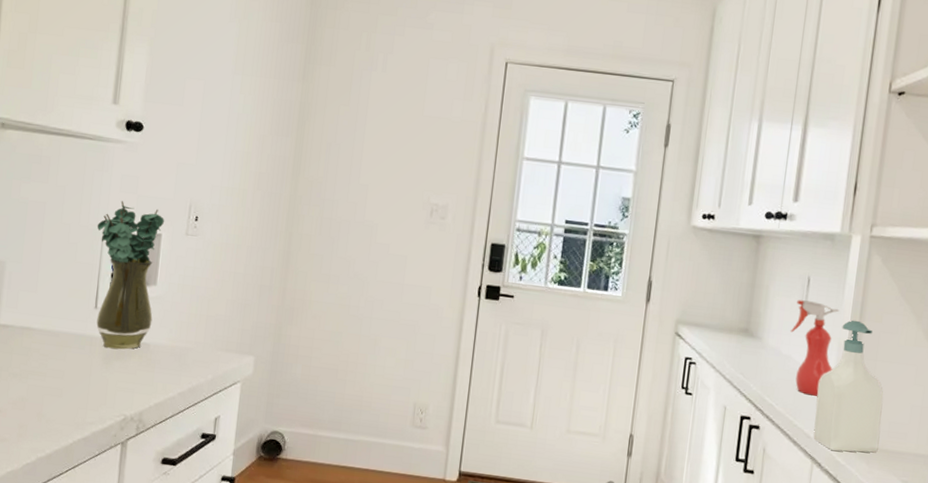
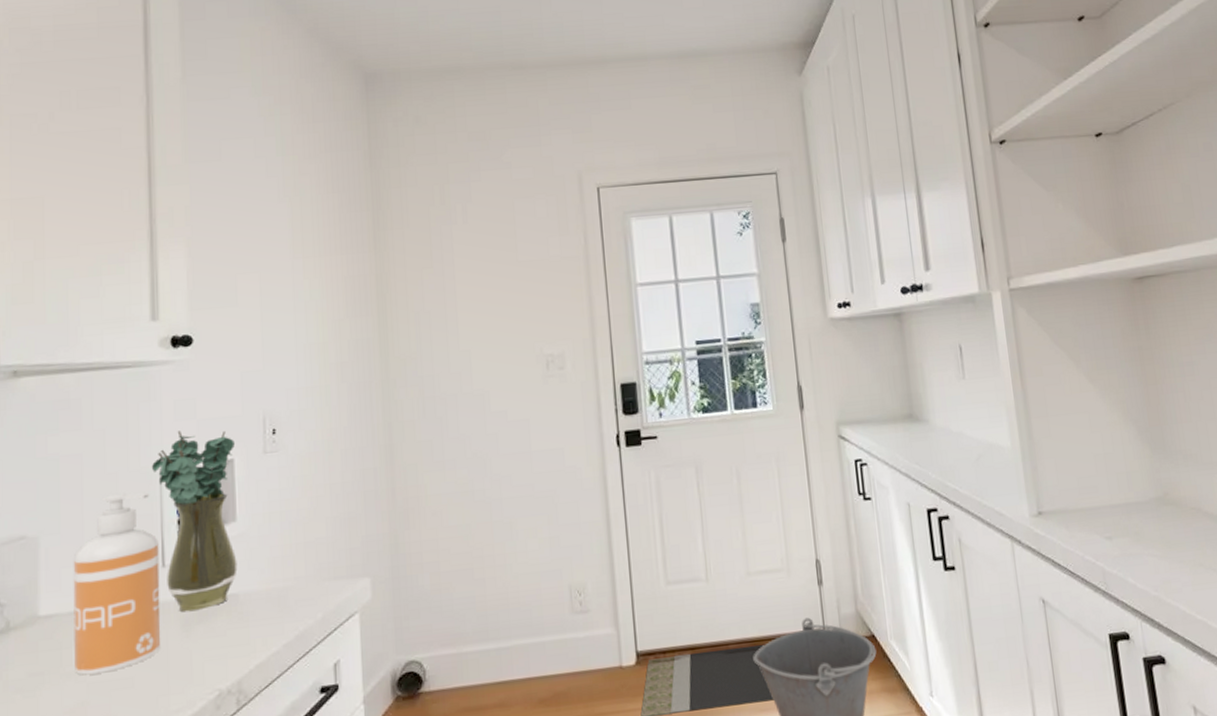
soap dispenser: none [20,241,95,380] -> present [73,492,161,676]
spray bottle: present [790,299,839,396] -> none [954,369,1007,470]
soap bottle: present [813,320,884,453] -> none [996,379,1074,524]

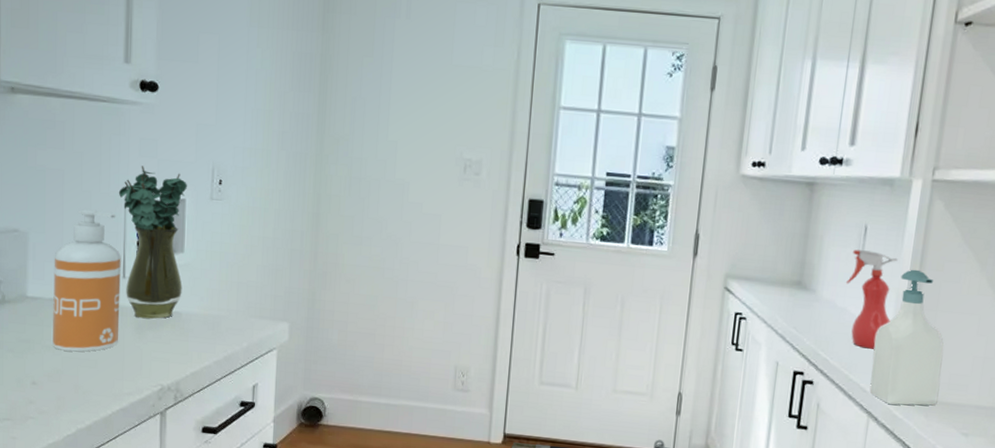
spray bottle: none [954,369,1007,470] -> present [845,249,898,349]
soap bottle: none [996,379,1074,524] -> present [869,269,944,406]

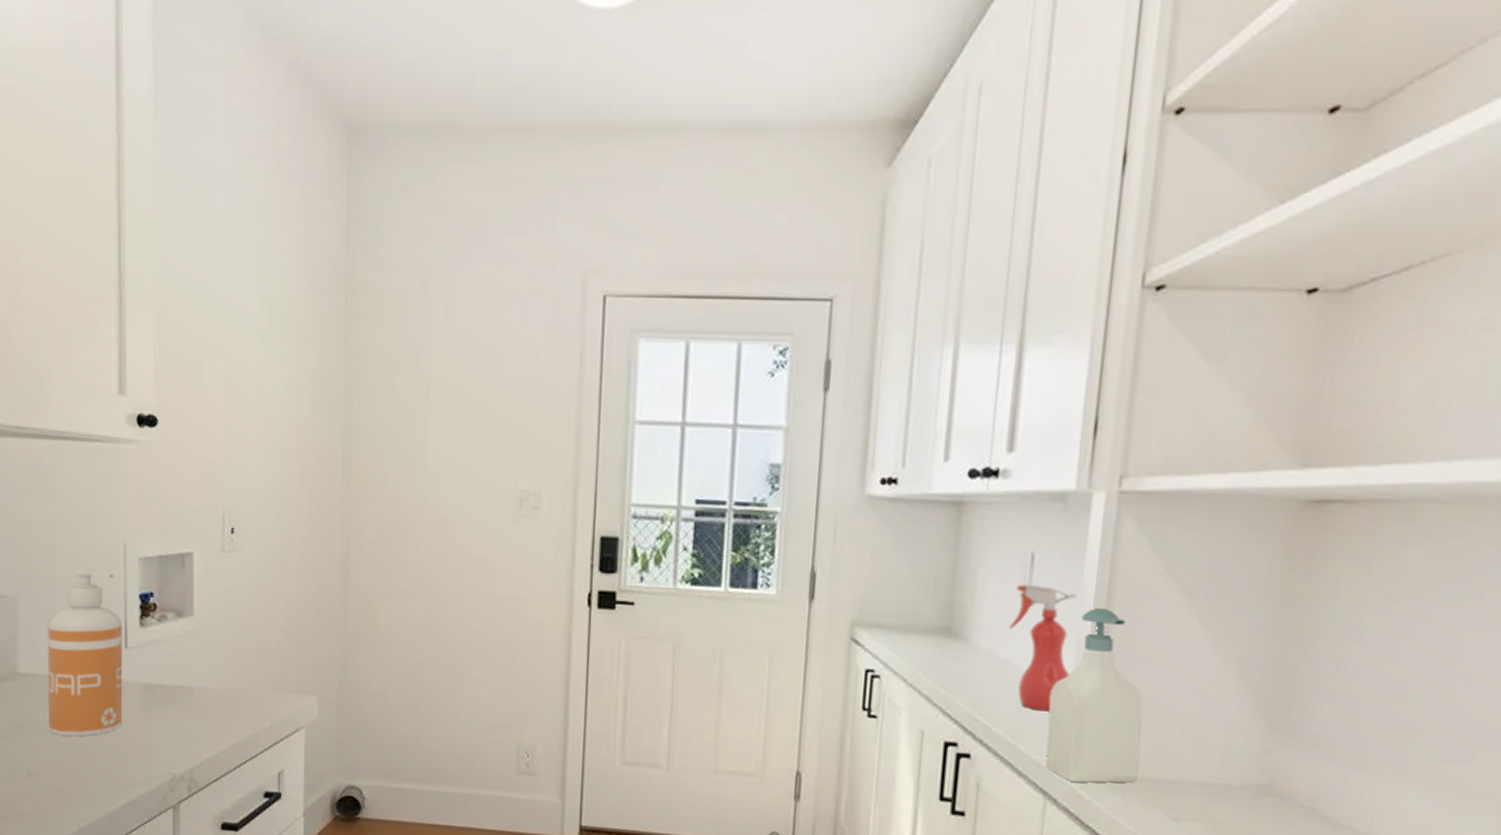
vase: present [118,166,187,319] -> none [116,515,194,696]

